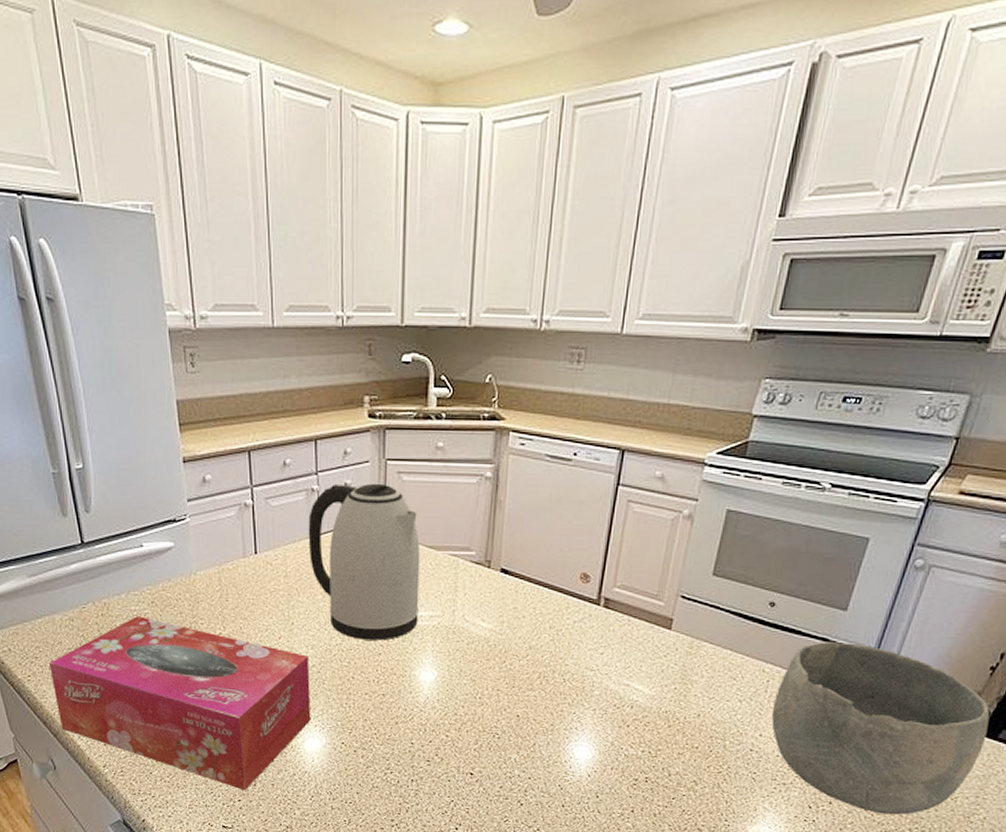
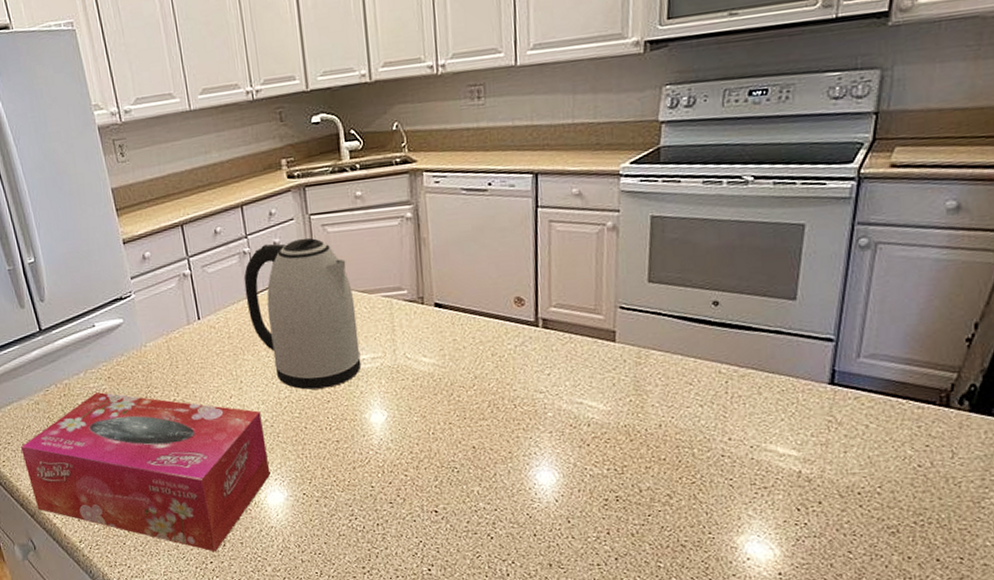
bowl: present [771,641,990,815] -> none [736,332,979,509]

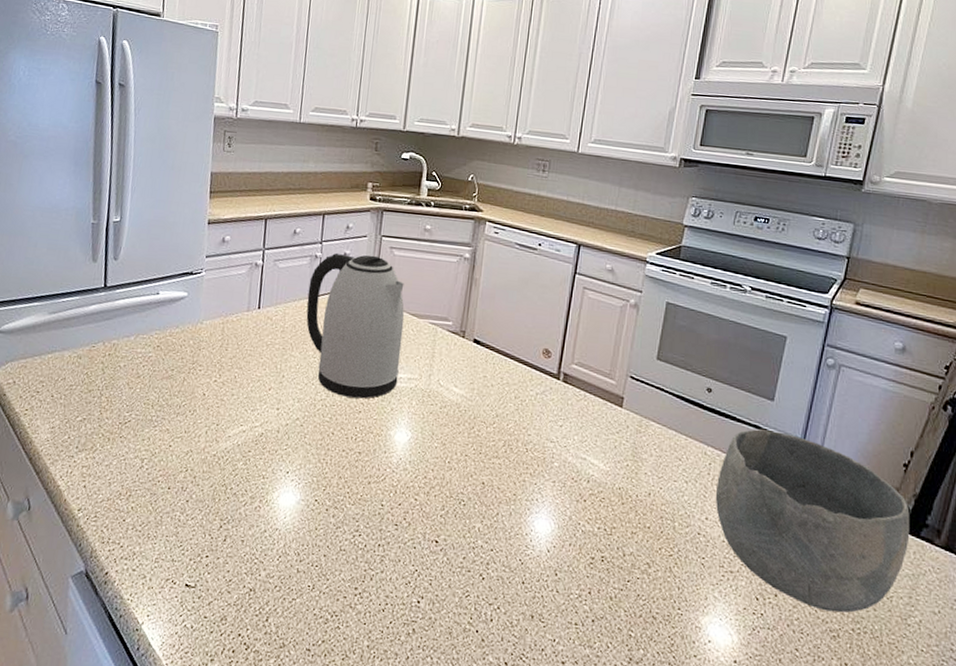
tissue box: present [20,392,271,552] -> none [45,358,294,546]
bowl: none [736,332,979,509] -> present [715,428,910,613]

